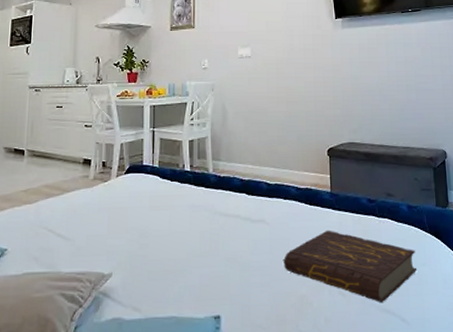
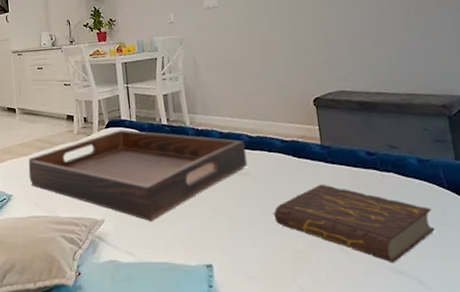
serving tray: none [30,176,264,273] -> present [28,130,248,221]

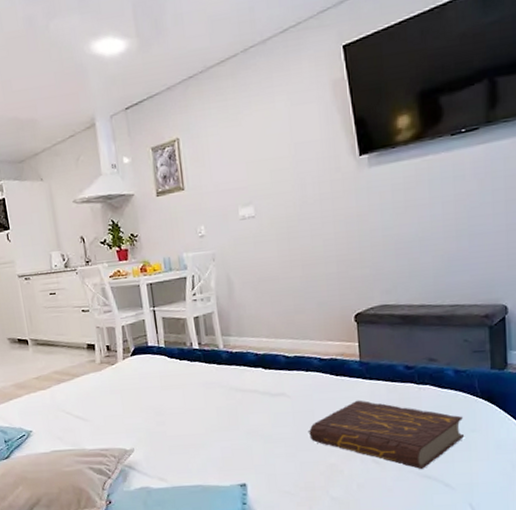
serving tray: present [28,130,248,221] -> none [47,356,284,447]

